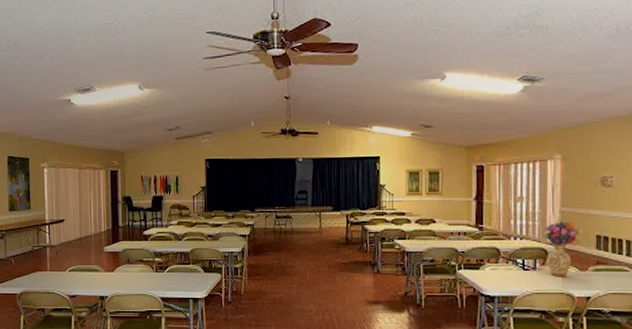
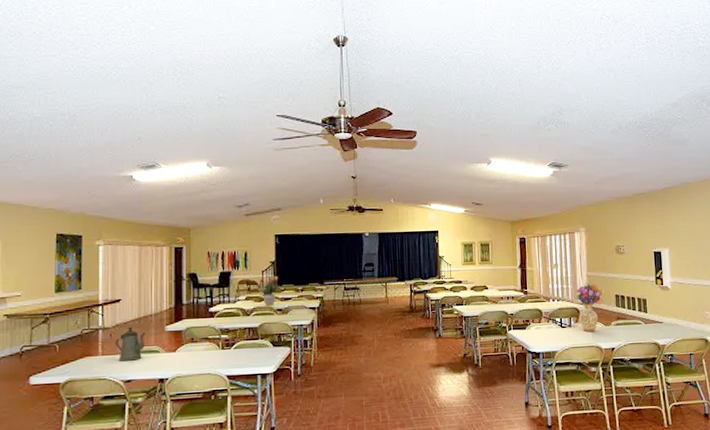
coffee pot: none [60,244,87,278] -> present [114,325,146,362]
flower arrangement: none [187,202,210,231] -> present [256,276,279,306]

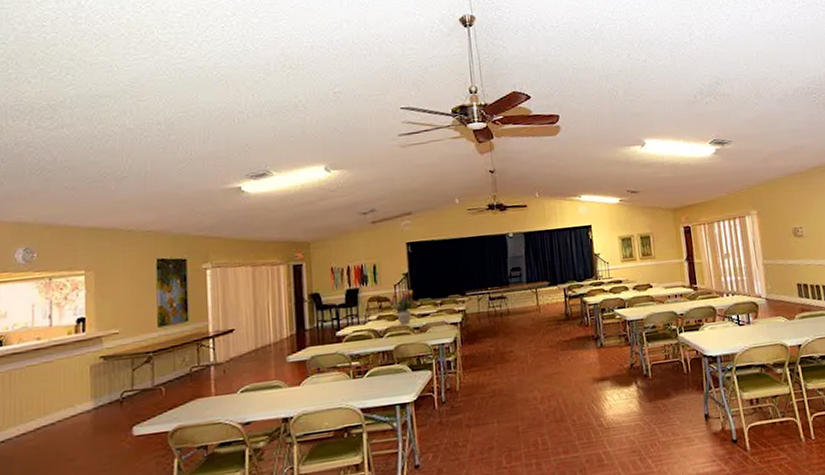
coffee pot: present [114,325,146,362] -> none [229,358,265,401]
flower arrangement: present [574,281,605,333] -> none [751,270,786,329]

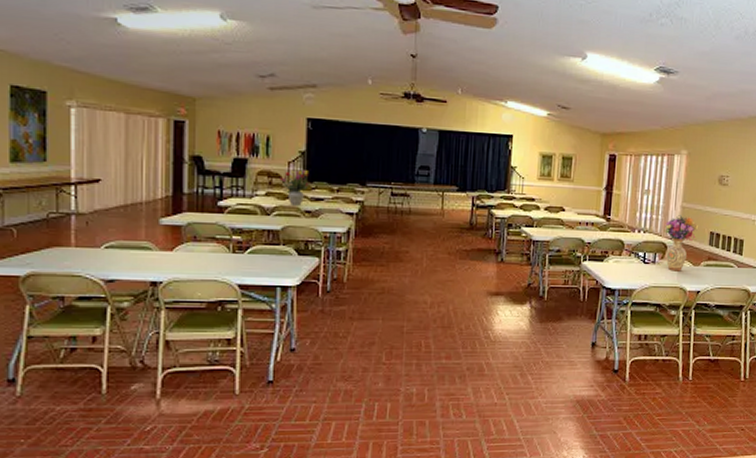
flower arrangement: none [751,270,786,329] -> present [663,212,699,272]

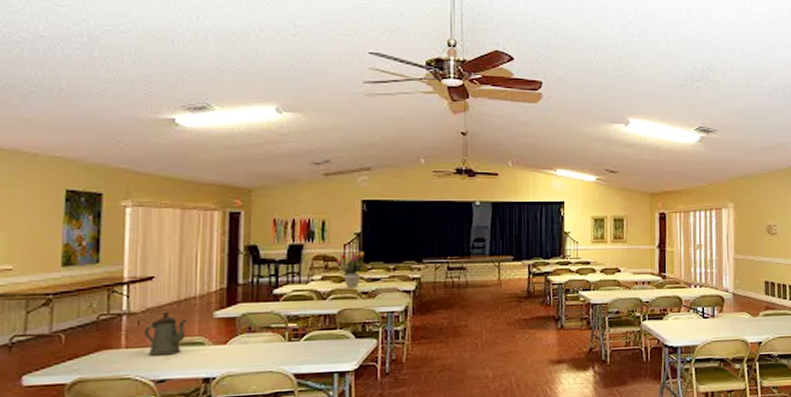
coffee pot: none [92,213,134,257] -> present [143,310,187,356]
flower arrangement: present [663,212,699,272] -> none [719,264,753,324]

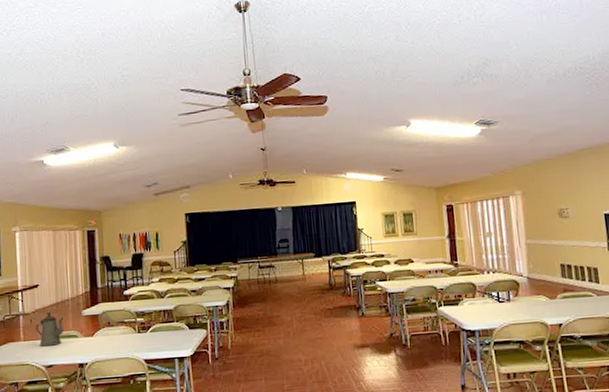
flower arrangement: present [335,251,365,288] -> none [168,256,192,287]

